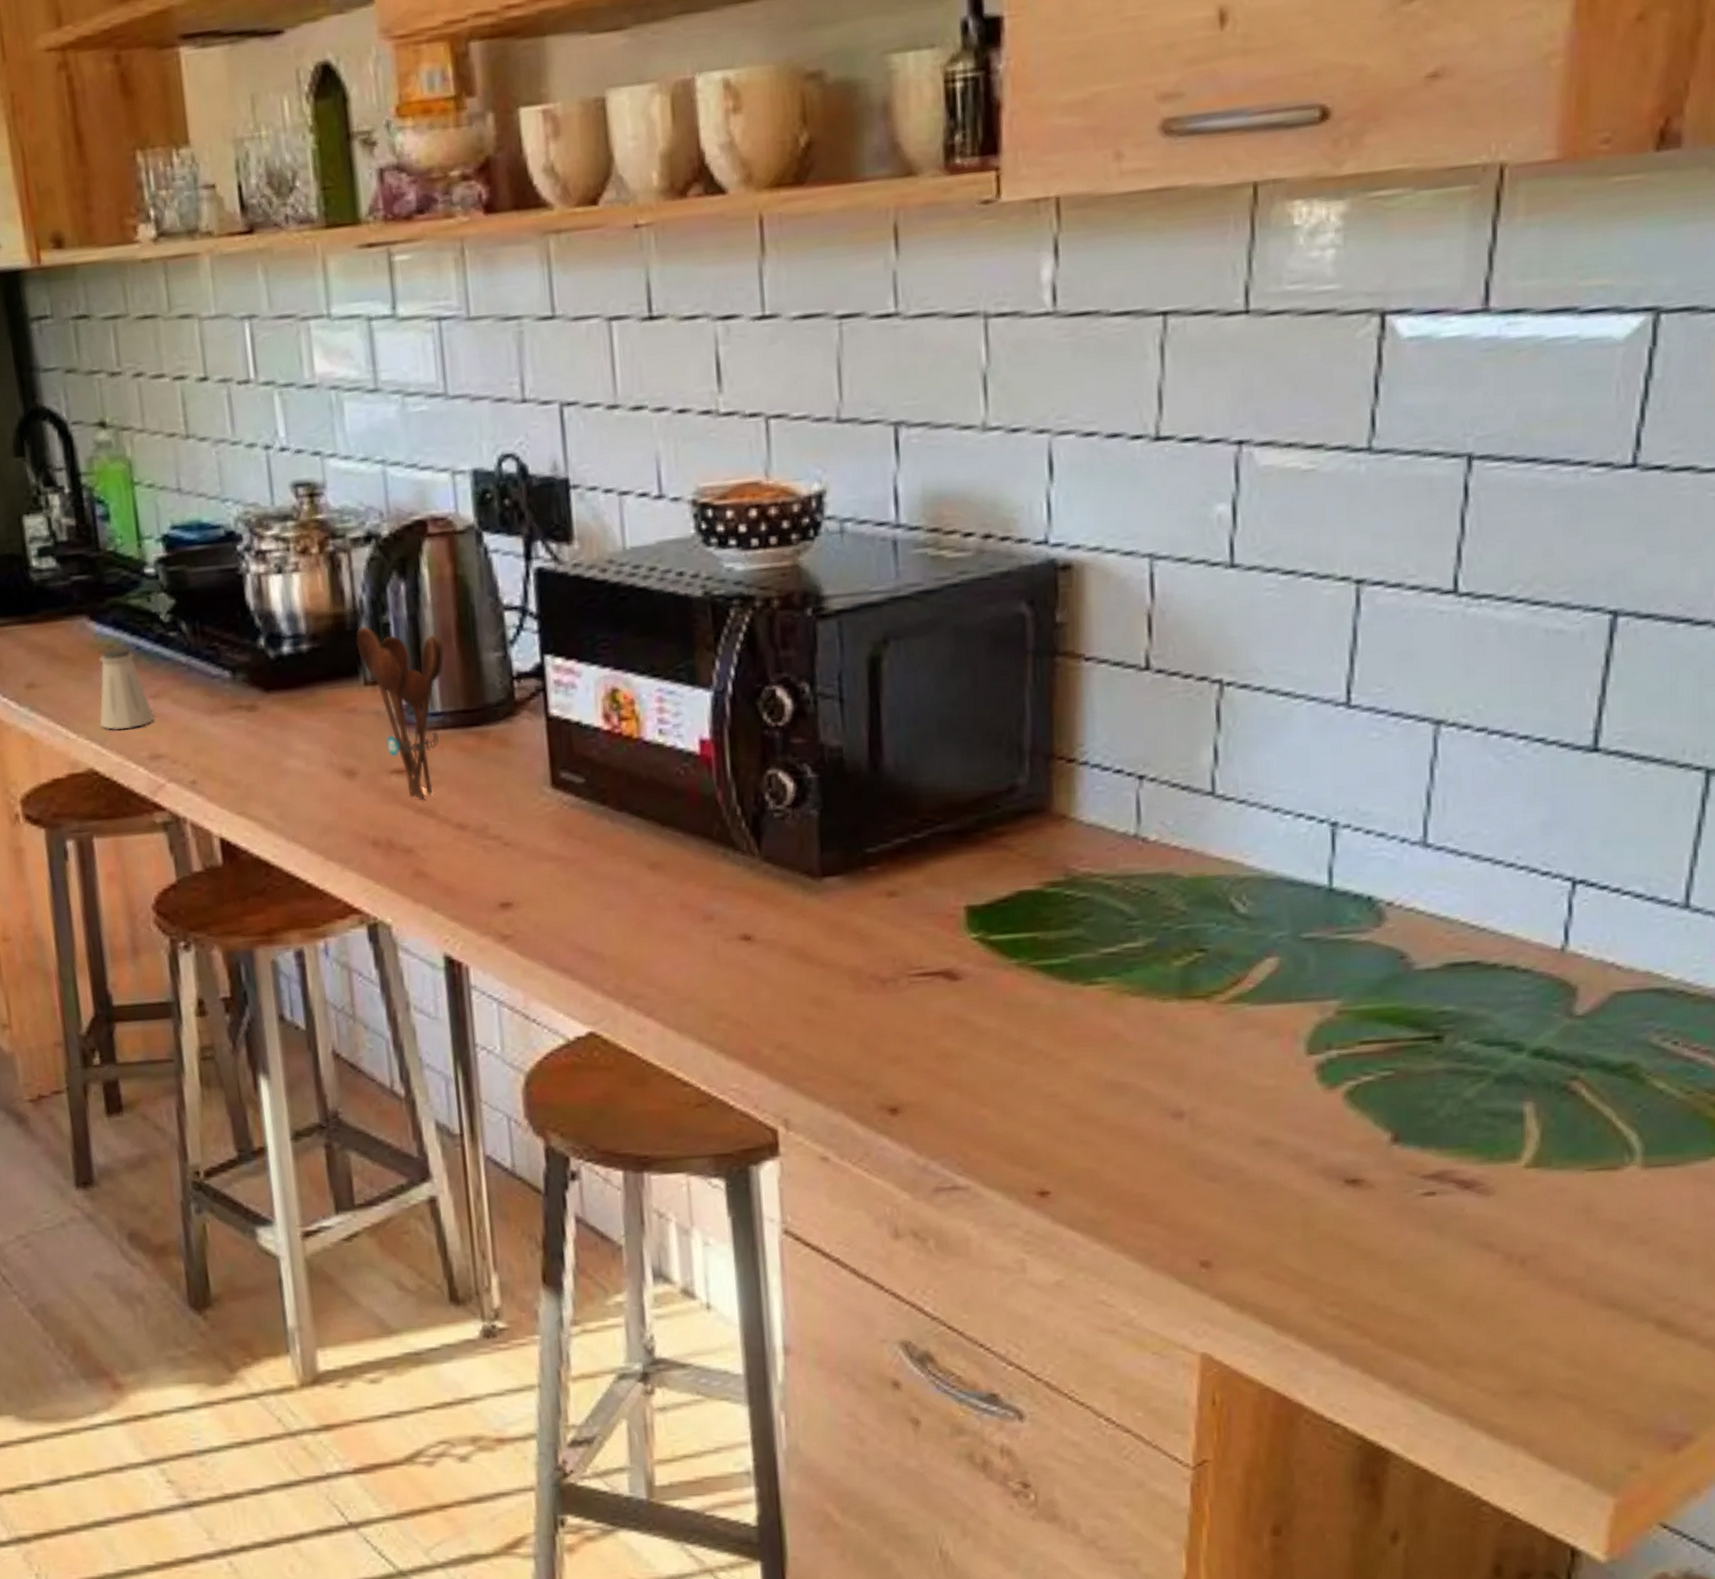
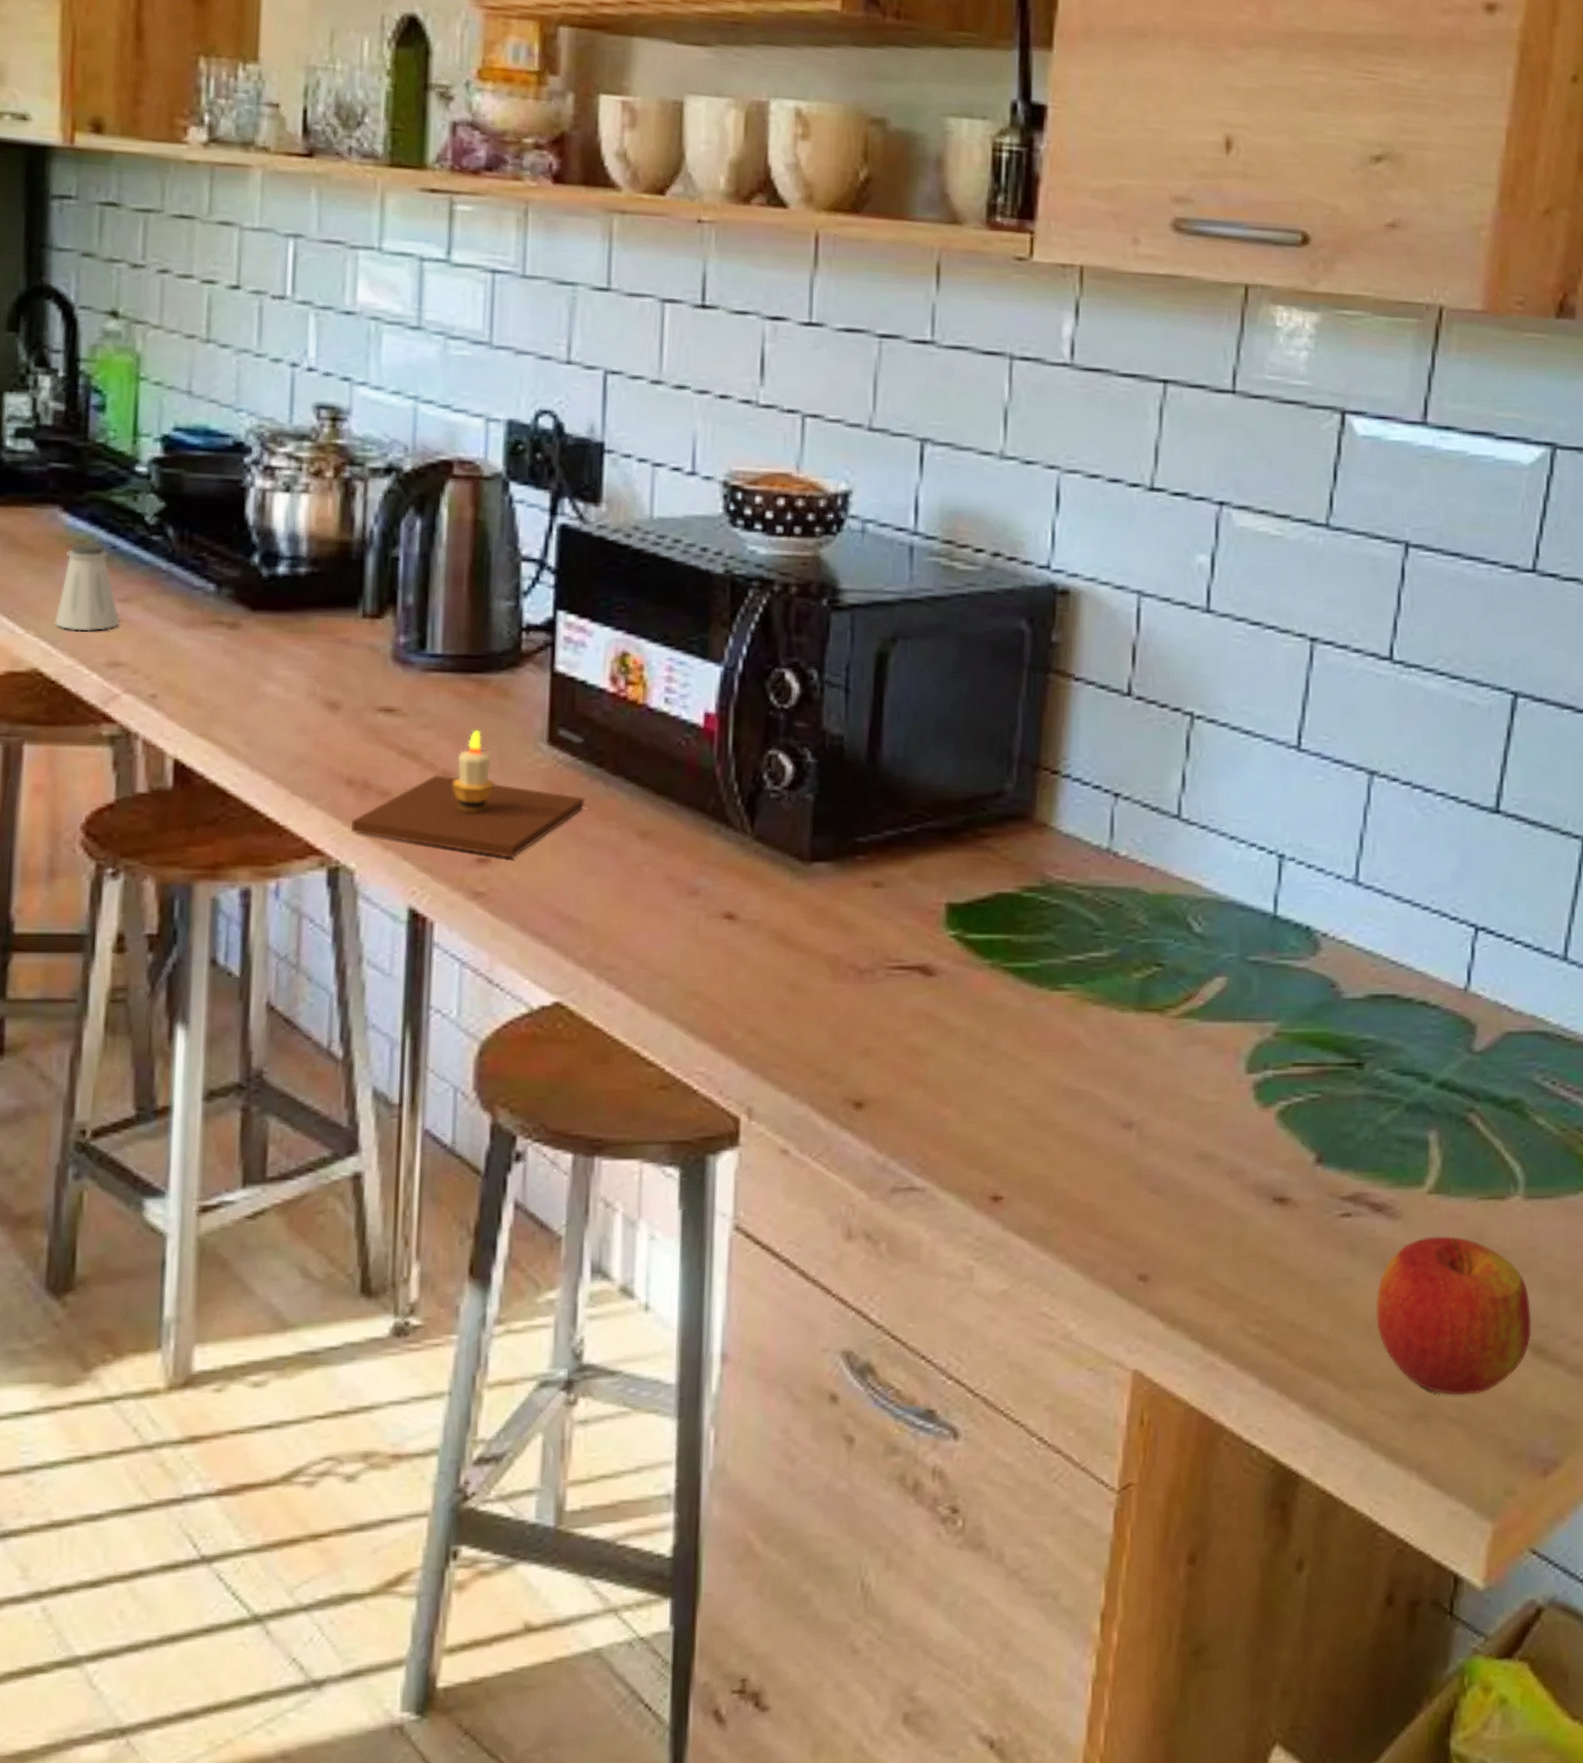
utensil holder: present [356,626,445,799] -> none [360,557,454,741]
candle: none [382,781,594,901] -> present [350,730,585,858]
apple: none [1468,1210,1654,1372] -> present [1375,1236,1531,1396]

